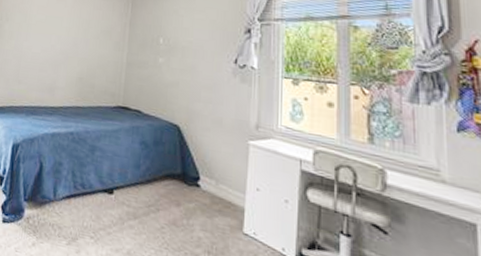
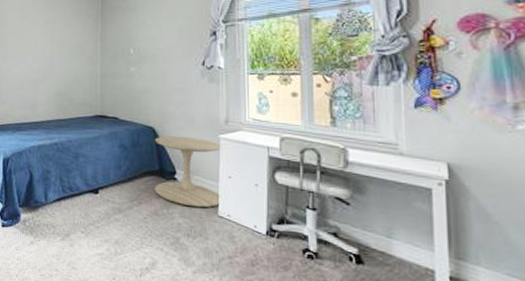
side table: none [175,136,251,222] -> present [154,136,222,208]

